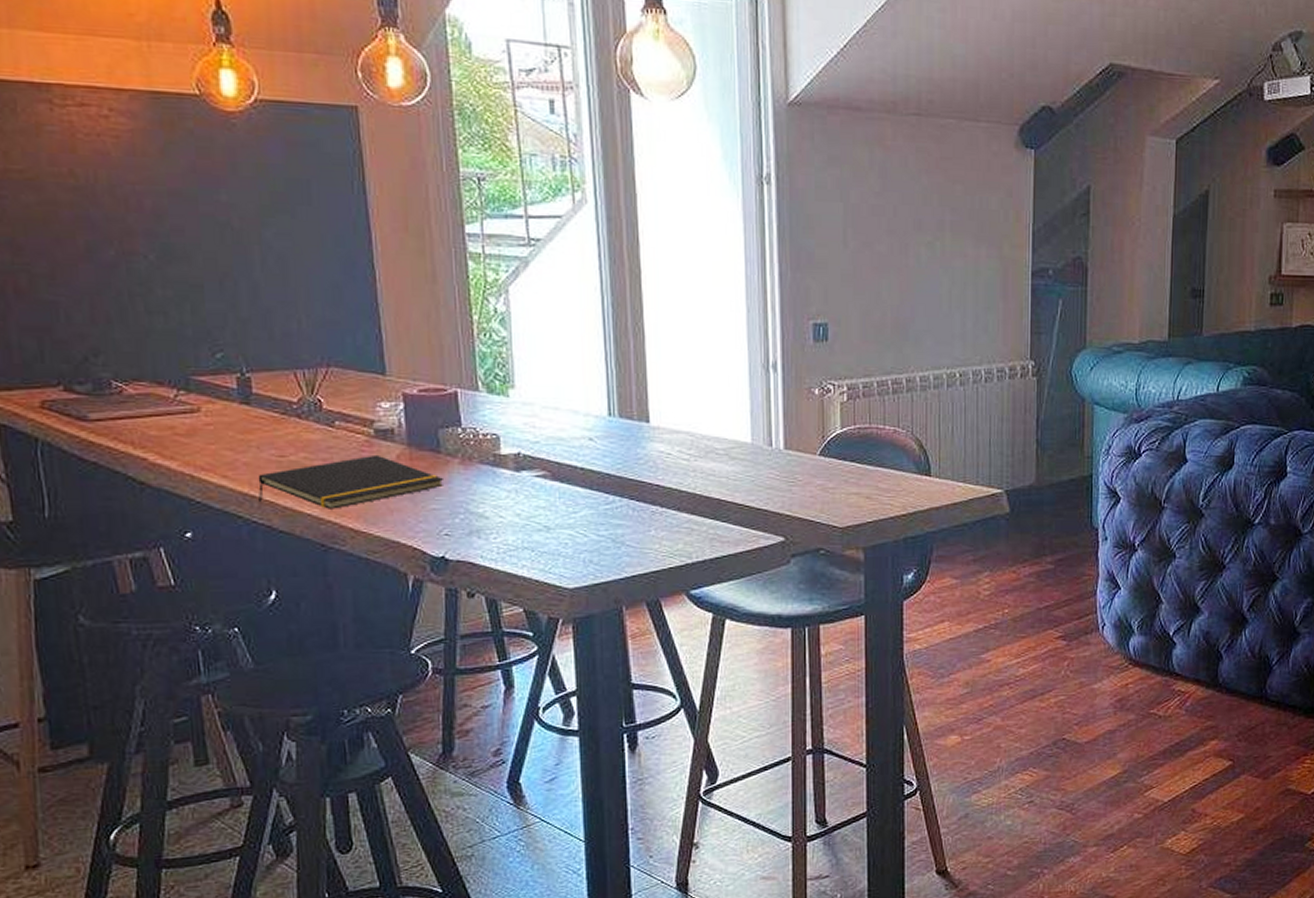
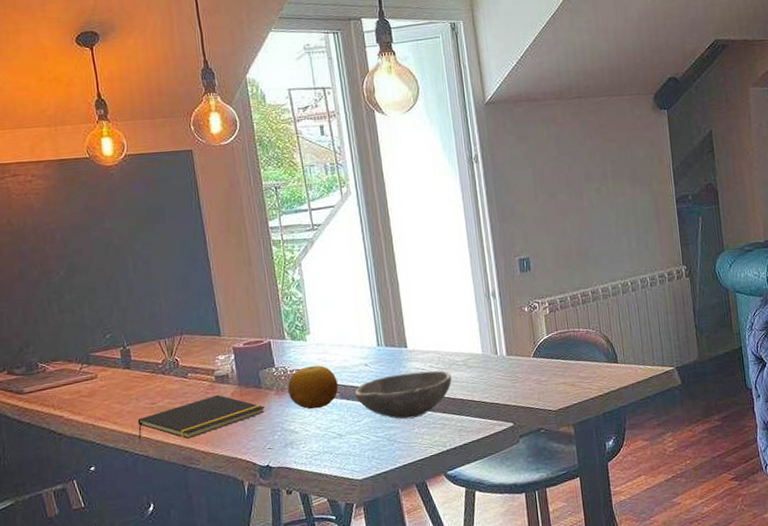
fruit: none [478,431,549,489] -> present [288,365,338,410]
bowl: none [571,457,708,517] -> present [354,370,452,420]

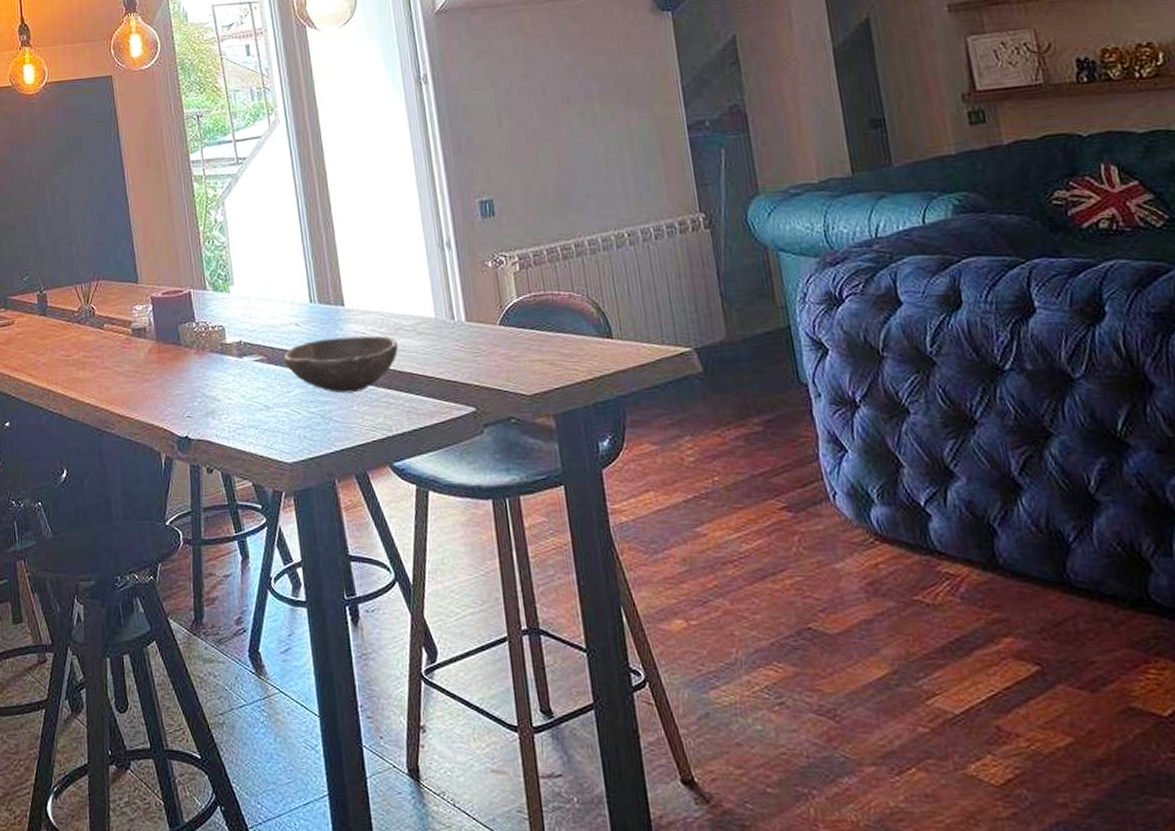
notepad: present [137,394,266,440] -> none [52,350,185,399]
fruit: present [288,365,338,410] -> none [209,322,265,374]

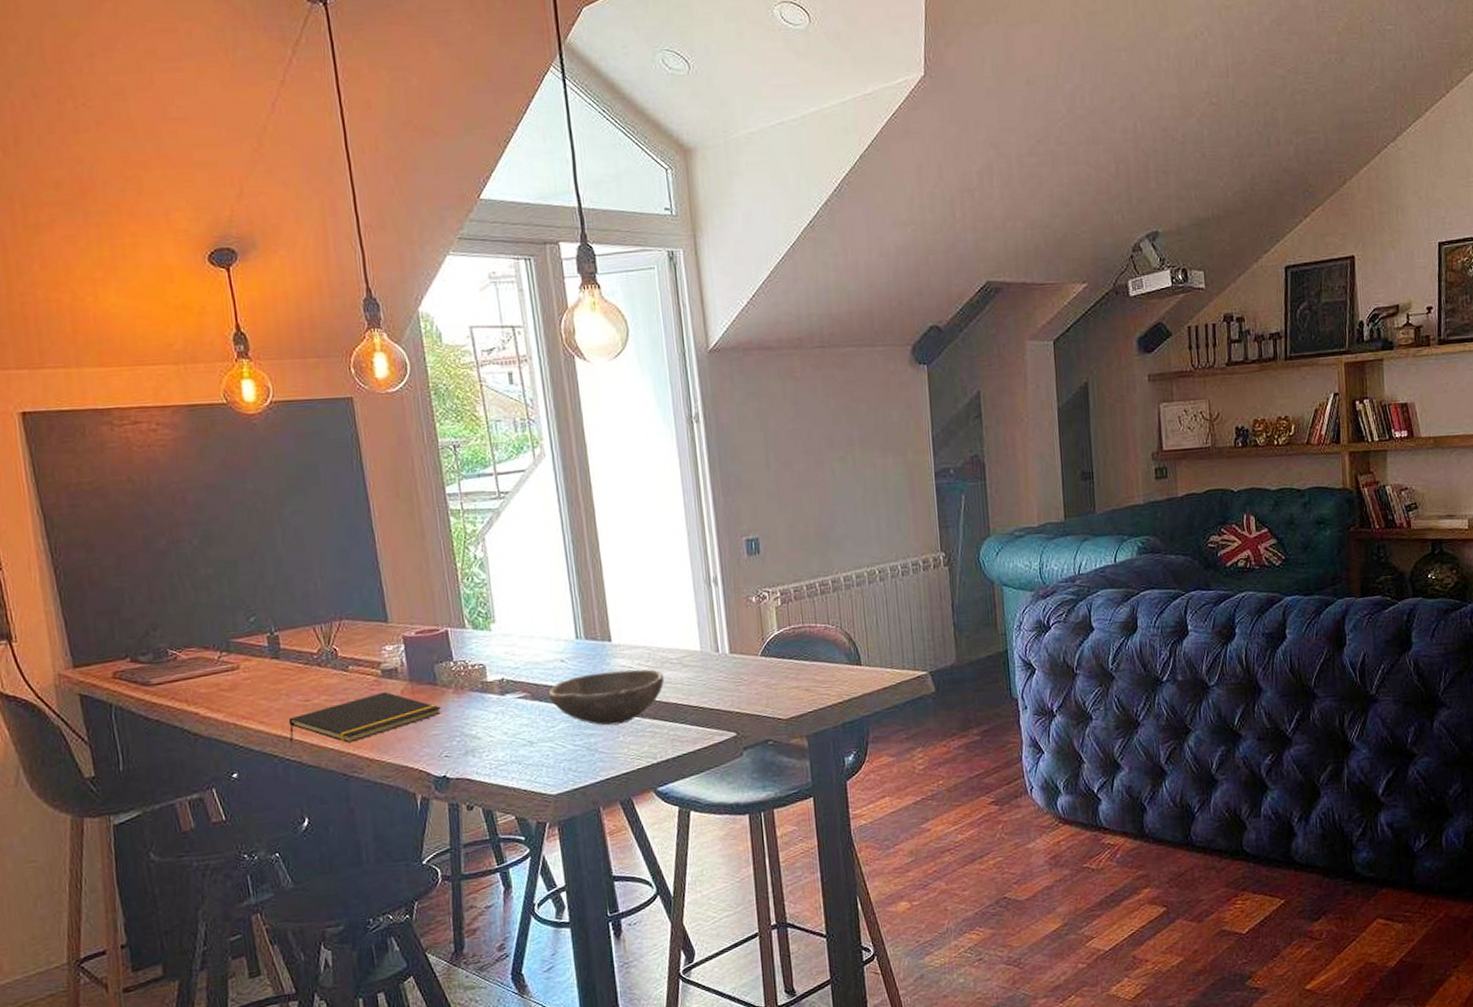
notepad: none [52,350,185,399] -> present [288,691,442,743]

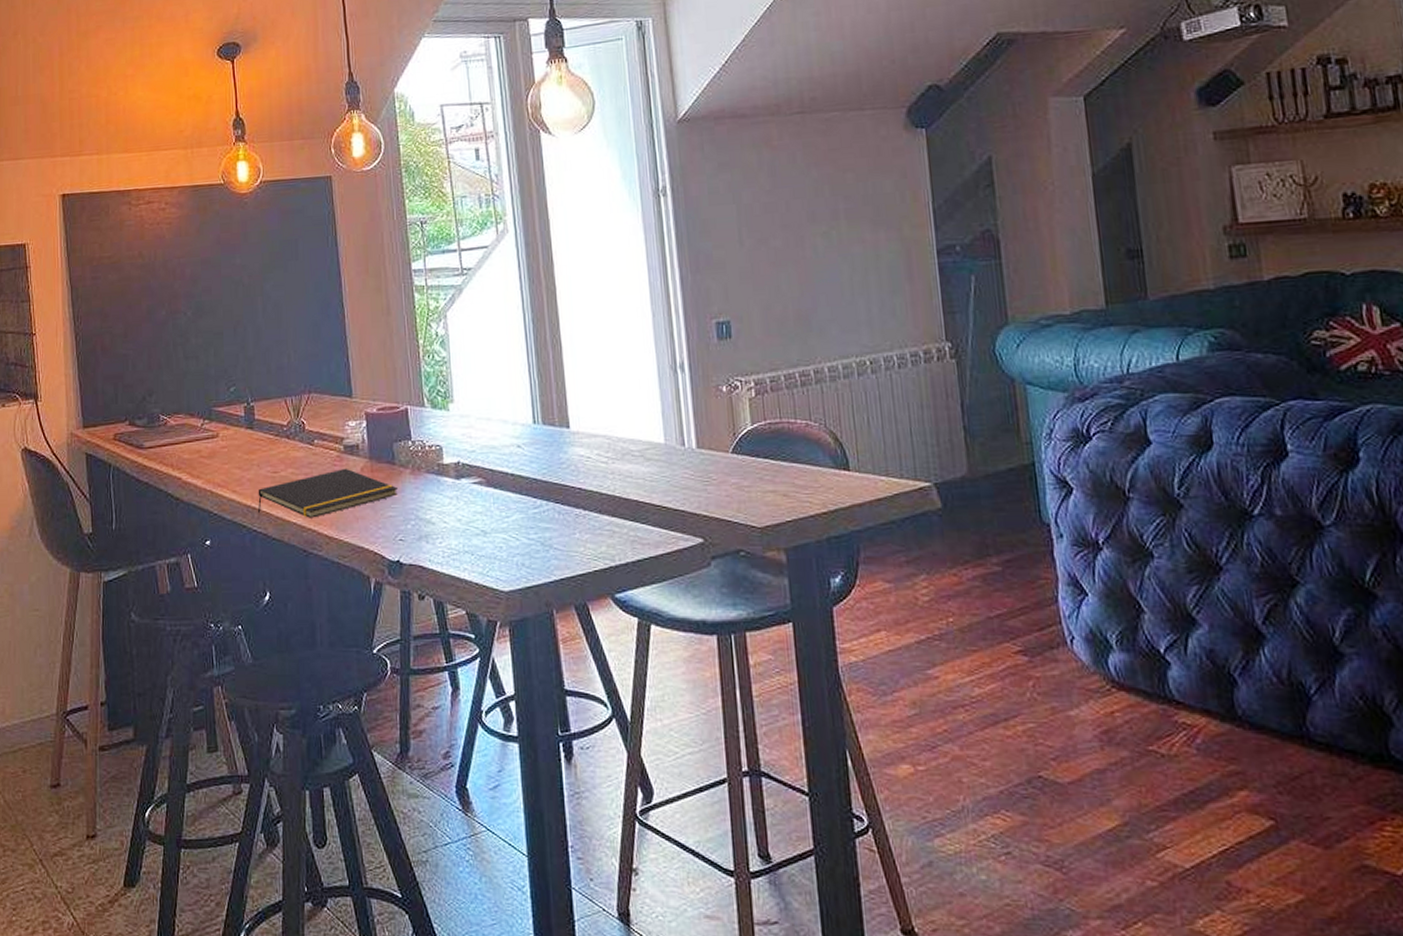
bowl: present [548,669,665,726] -> none [503,460,625,520]

